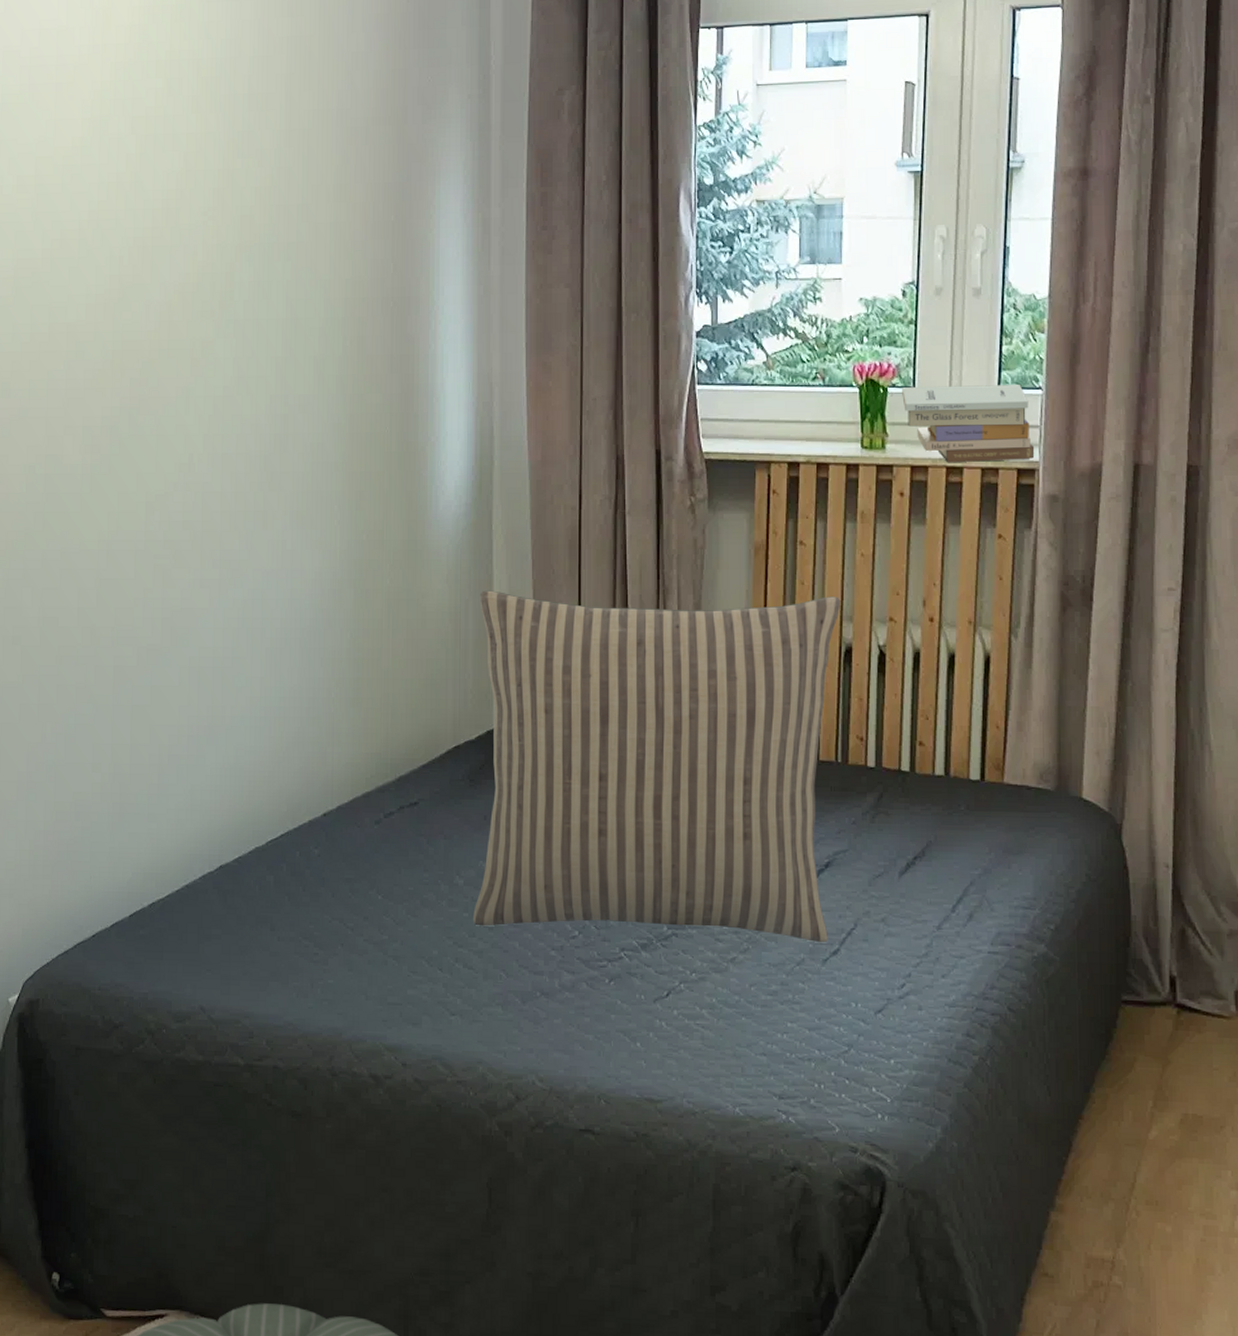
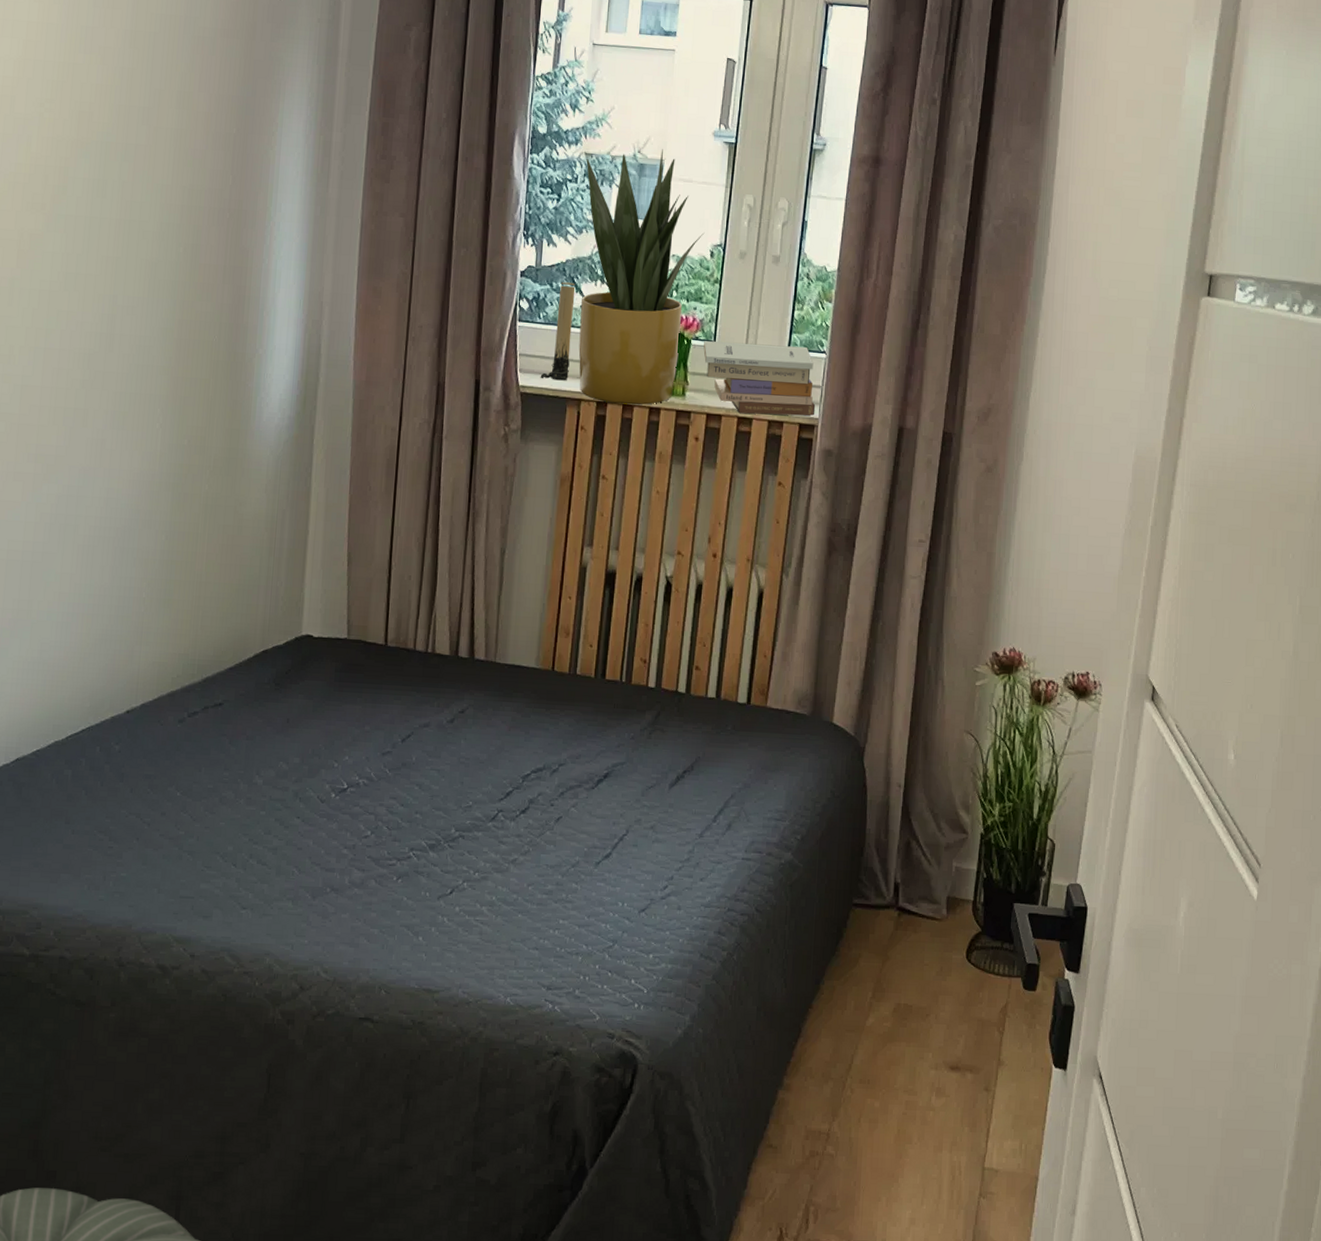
pillow: present [473,590,841,943] -> none [270,502,636,848]
candle: none [725,339,756,444] -> present [540,282,576,381]
planter: none [758,187,894,463] -> present [578,149,705,405]

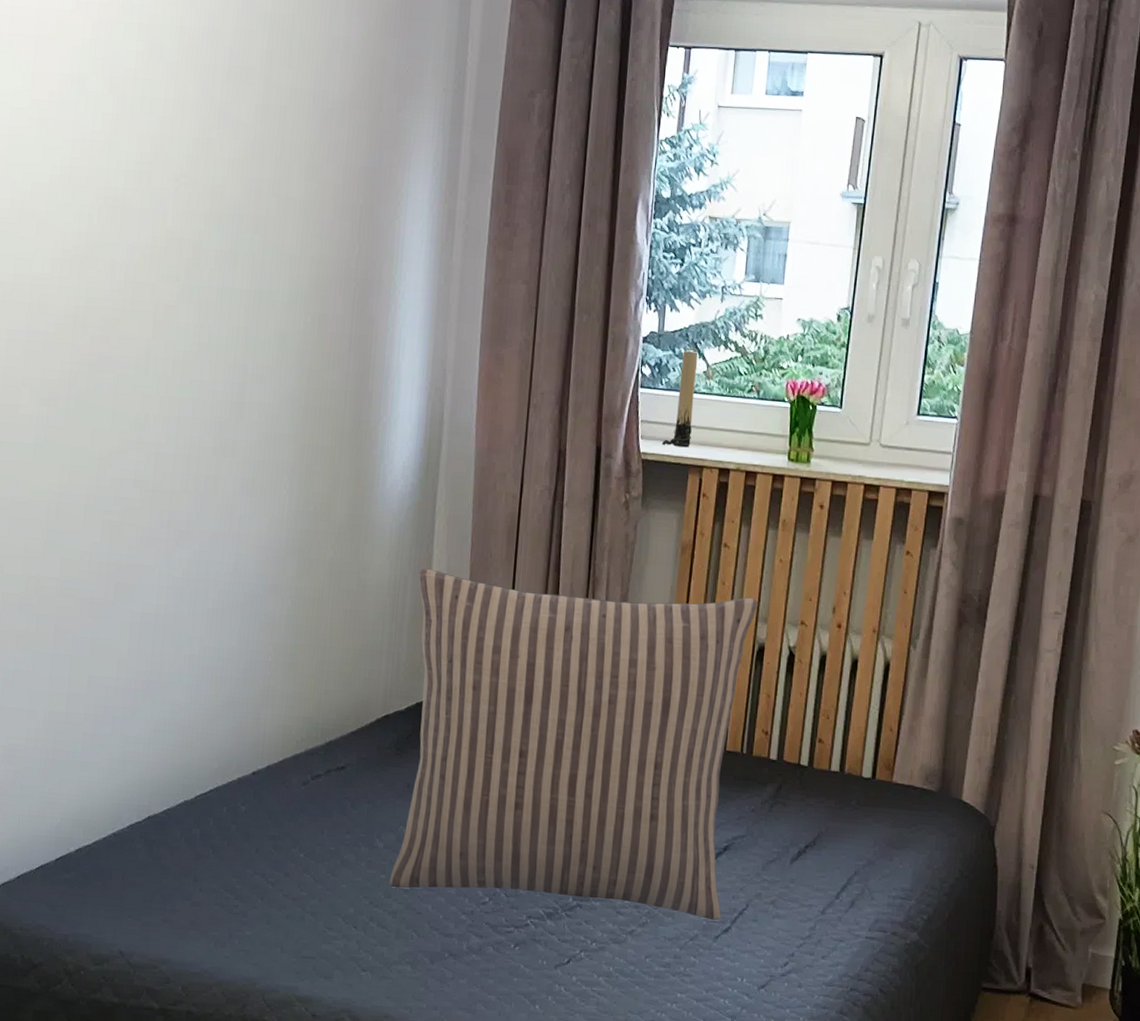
pillow: none [270,502,636,848] -> present [390,568,758,921]
planter: present [578,149,705,405] -> none [701,211,832,472]
books: present [703,341,816,416] -> none [829,406,946,483]

